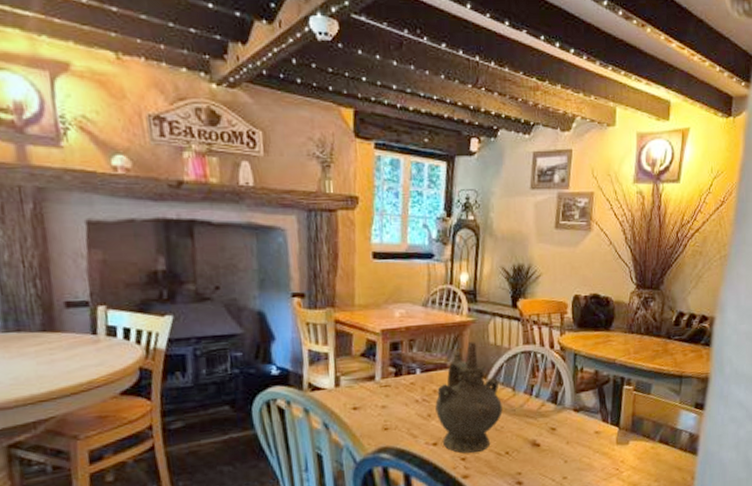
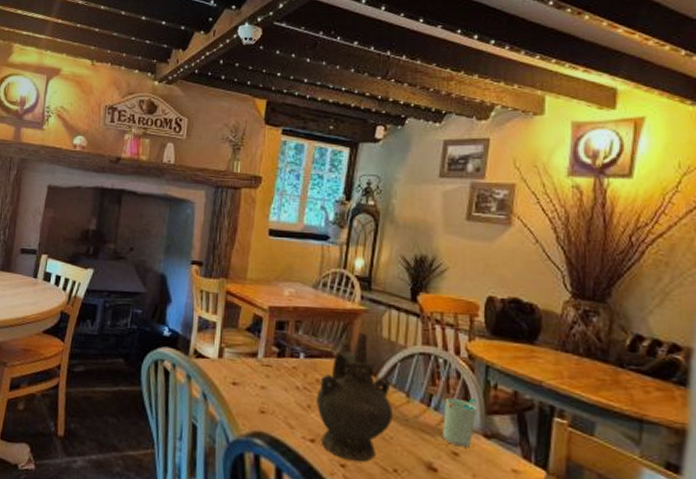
cup: none [542,382,569,423] -> present [441,397,478,448]

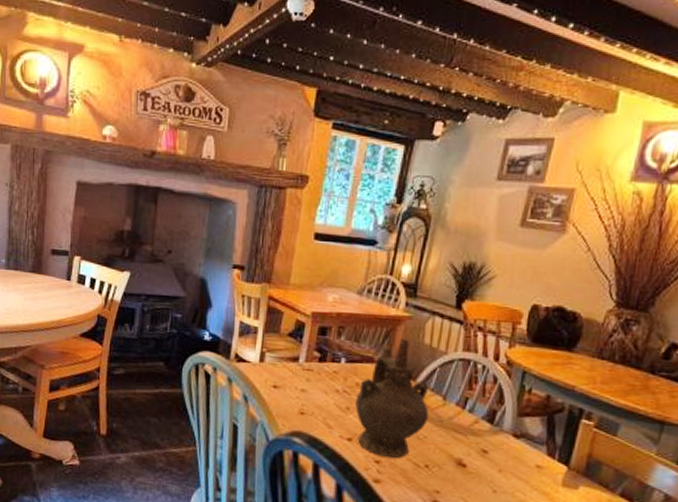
cup: present [441,397,478,448] -> none [473,400,510,446]

